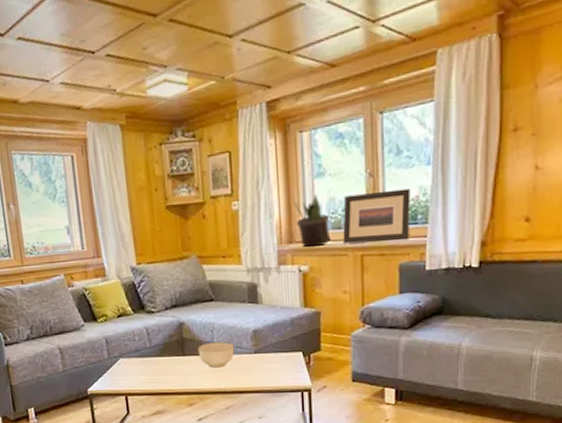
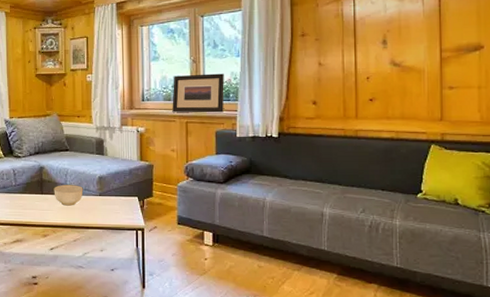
planter: present [293,194,330,248] -> none [134,73,162,114]

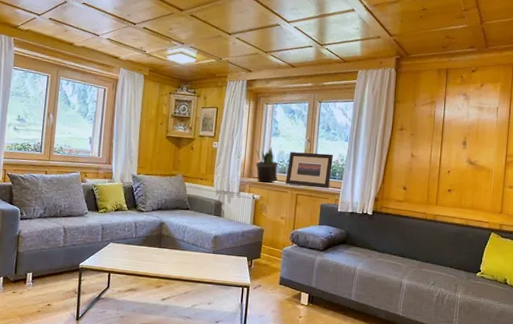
bowl: present [54,185,83,206] -> none [171,240,199,261]
planter: none [134,73,162,114] -> present [255,147,278,184]

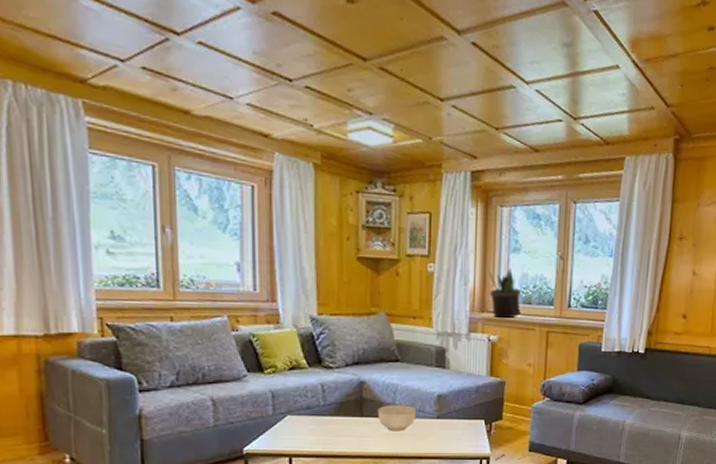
bowl: none [171,240,199,261] -> present [377,405,417,431]
picture frame: present [285,152,333,189] -> none [532,274,594,322]

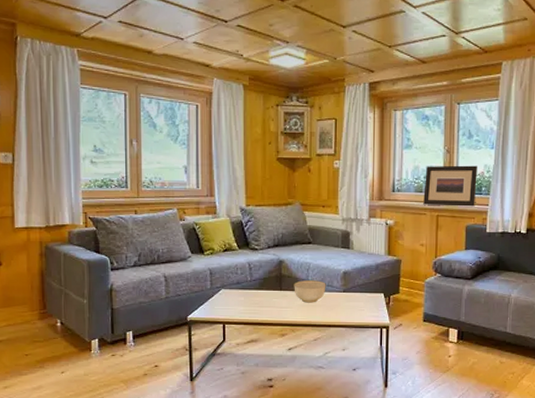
planter: present [488,268,520,319] -> none [385,162,413,206]
picture frame: none [532,274,594,322] -> present [423,165,477,207]

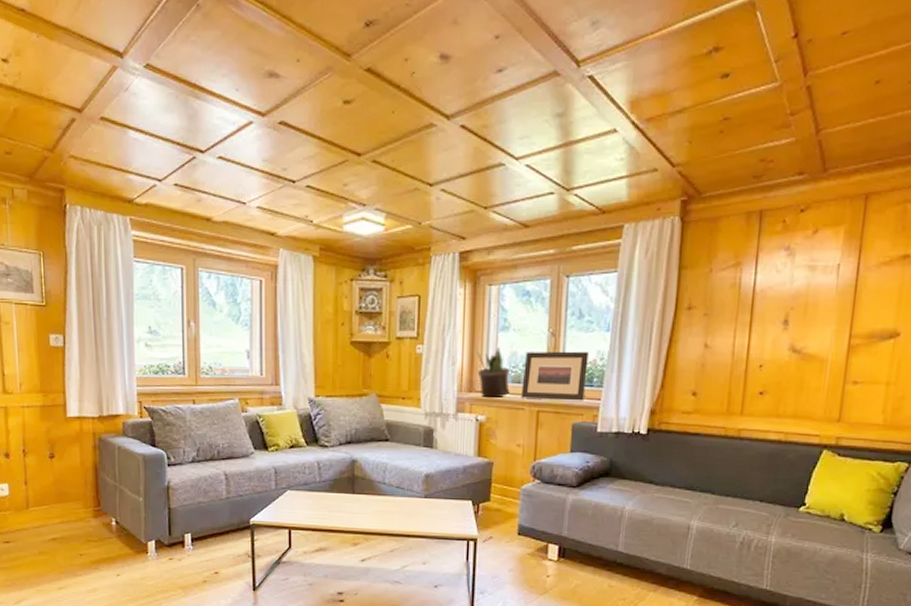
bowl: present [294,280,326,303] -> none [368,483,405,509]
planter: none [385,162,413,206] -> present [476,347,509,399]

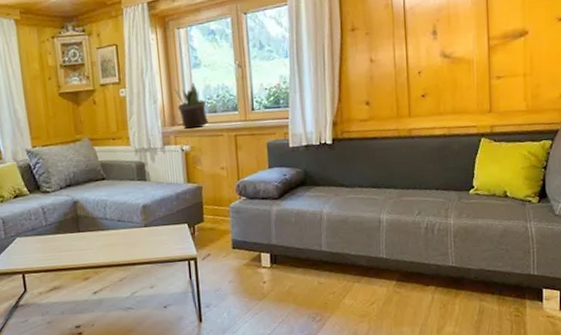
picture frame: present [521,351,589,401] -> none [217,77,274,126]

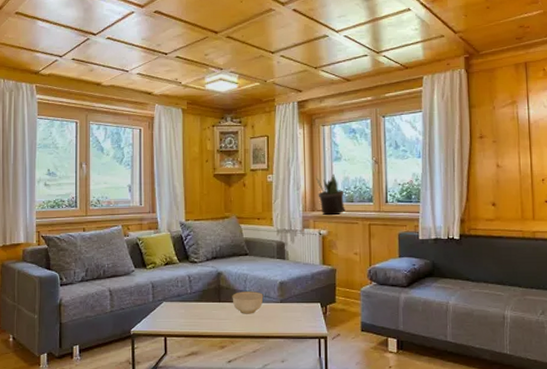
bowl: none [91,217,126,243] -> present [232,291,264,314]

